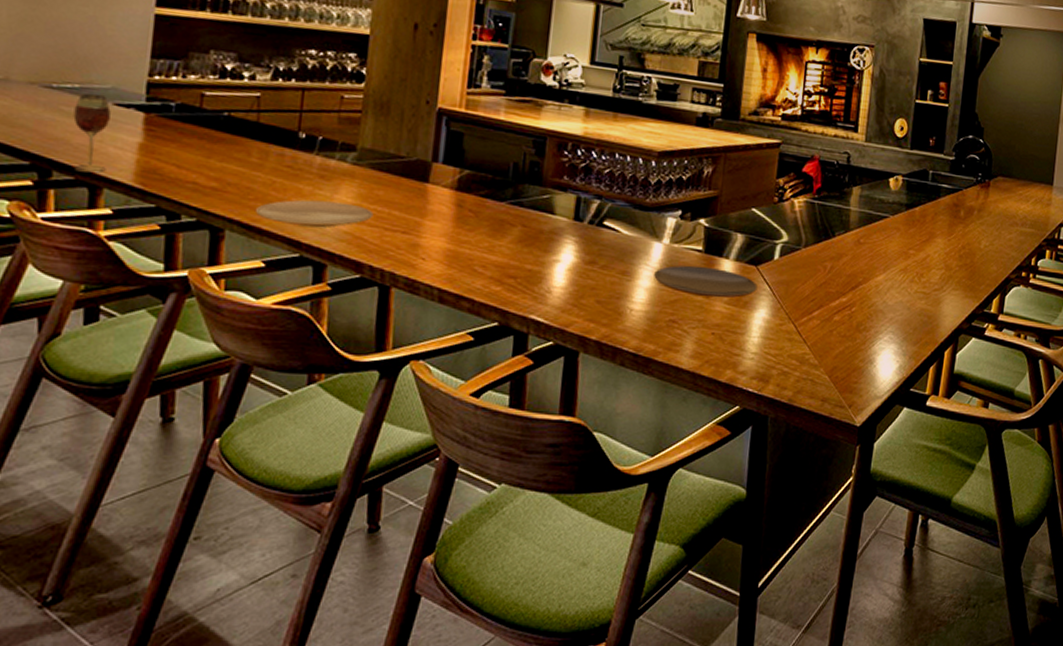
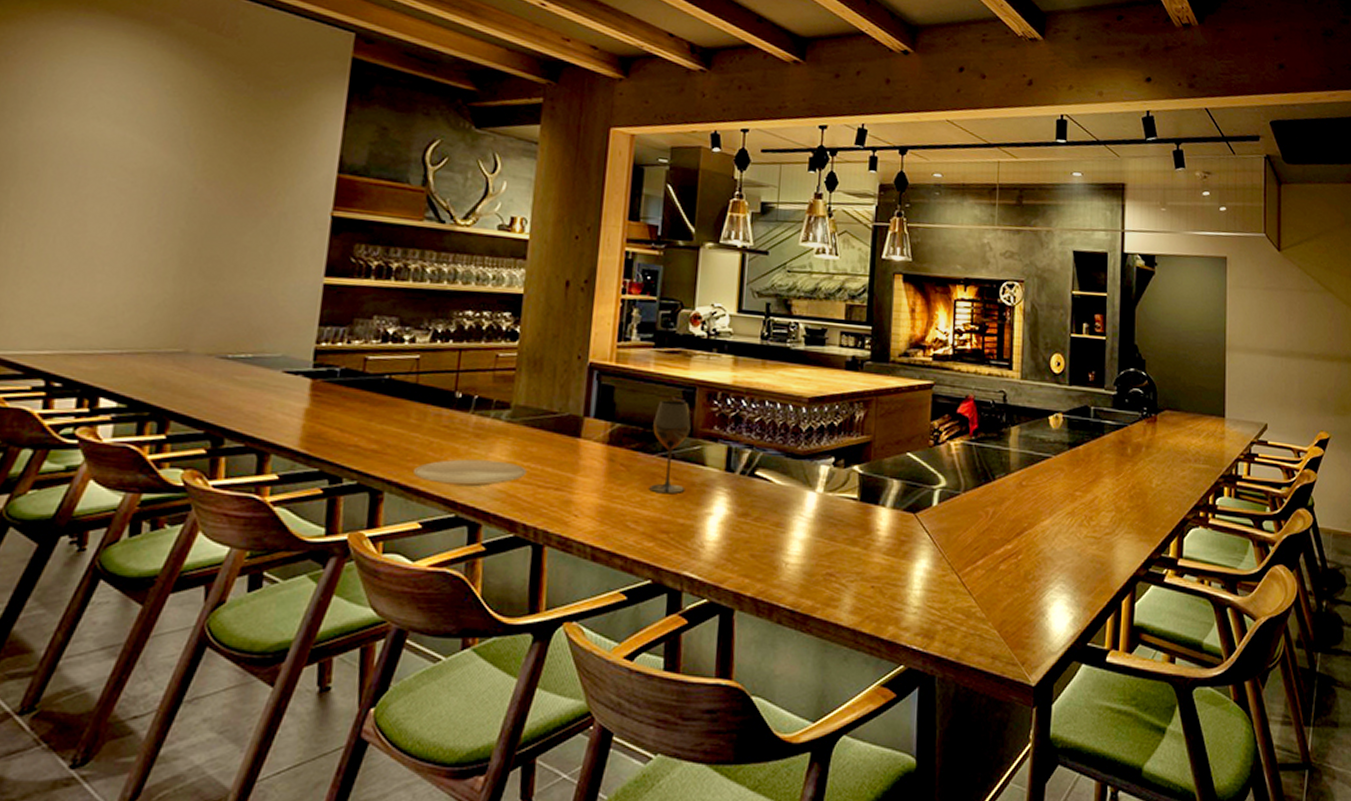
wineglass: present [73,93,111,173] -> none [244,362,280,439]
wineglass: none [498,148,541,240] -> present [649,400,691,493]
plate: present [654,265,758,298] -> none [809,514,917,549]

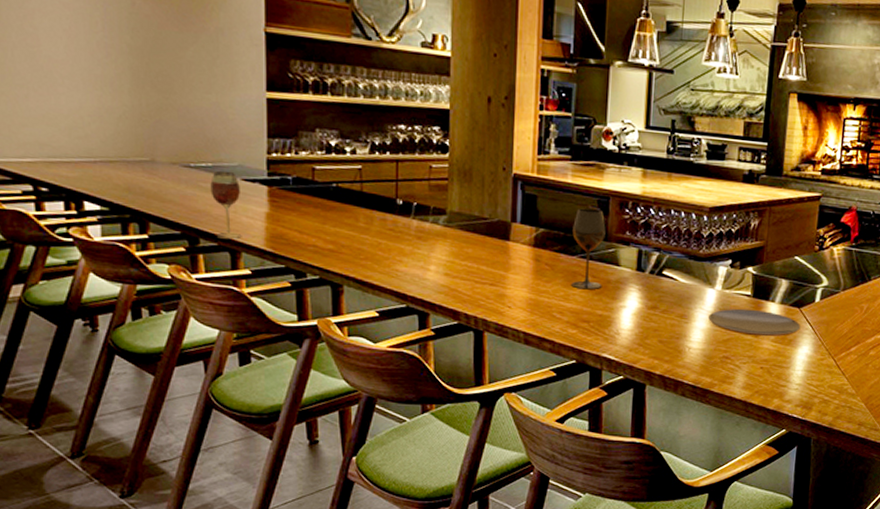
wineglass: none [244,362,280,439] -> present [210,170,242,239]
plate: present [412,459,527,487] -> none [366,258,465,282]
plate: none [809,514,917,549] -> present [708,308,801,337]

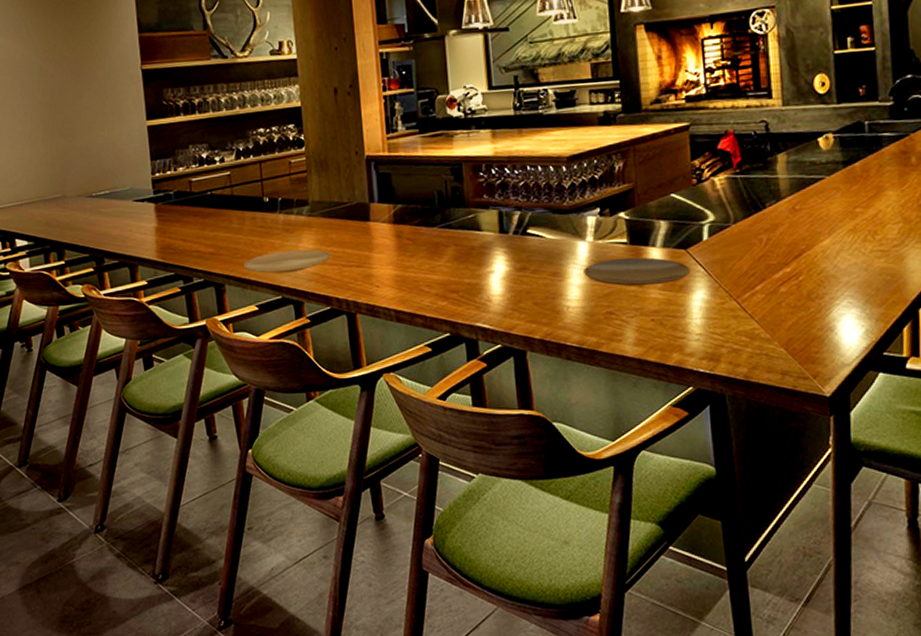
wineglass: present [210,170,242,239] -> none [109,195,137,256]
plate: none [366,258,465,282] -> present [243,249,332,274]
wineglass: present [571,208,606,289] -> none [429,177,467,259]

